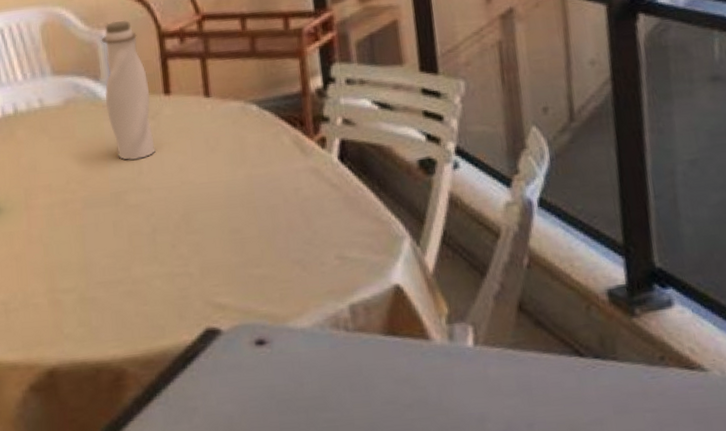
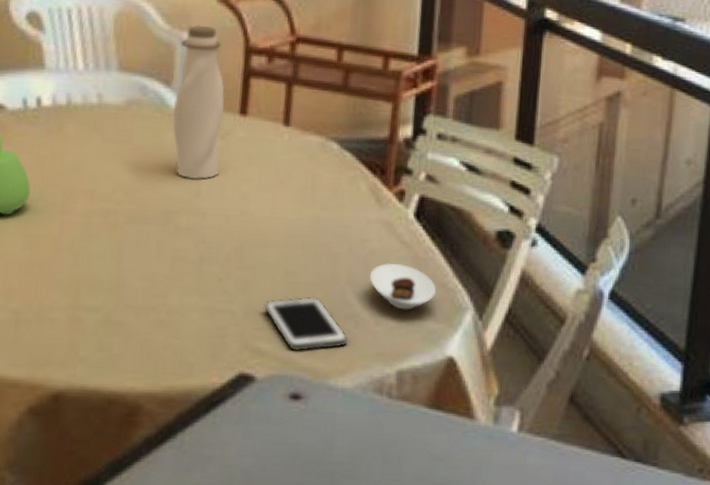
cell phone: none [216,248,299,302] -> present [263,296,349,352]
saucer: none [307,205,372,248] -> present [369,263,436,310]

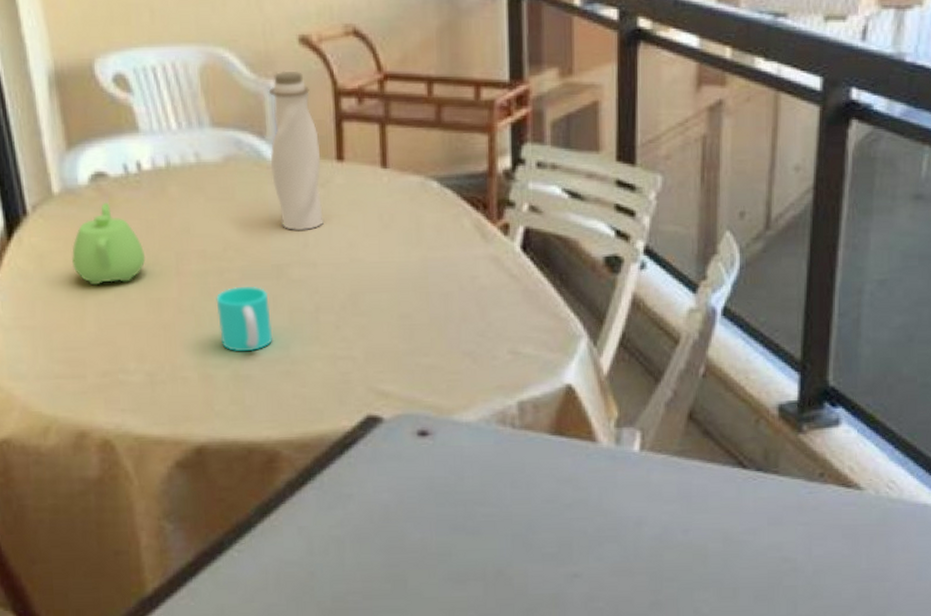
cup: none [96,229,153,298] -> present [216,286,273,352]
cell phone: present [263,296,349,352] -> none [382,336,468,391]
saucer: present [369,263,436,310] -> none [482,297,549,343]

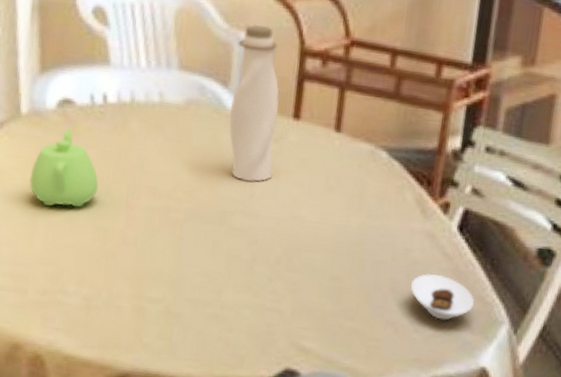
cup: present [216,286,273,352] -> none [157,226,210,292]
saucer: none [482,297,549,343] -> present [410,274,474,321]

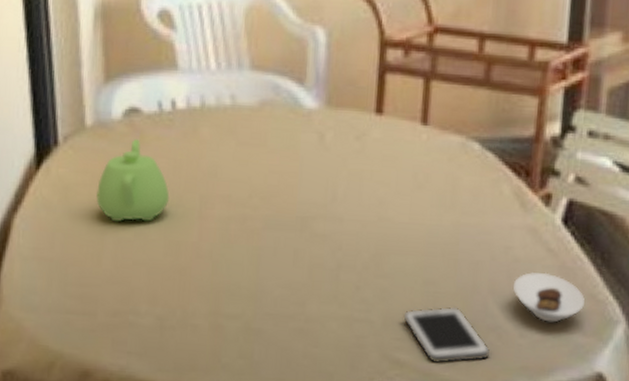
water bottle: present [229,24,280,182] -> none [306,17,360,184]
cell phone: none [309,300,388,353] -> present [402,306,491,364]

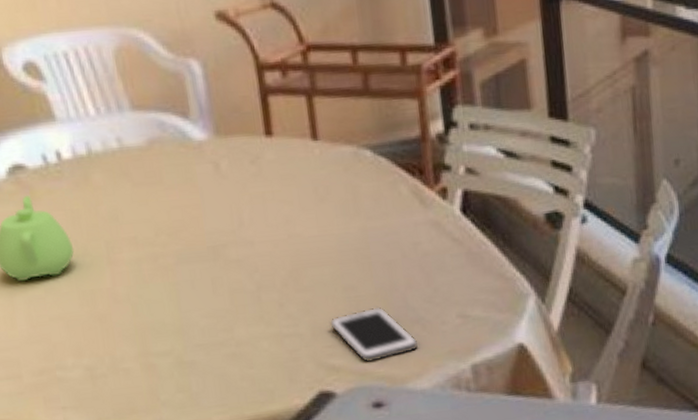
saucer: present [512,272,585,323] -> none [427,260,495,307]

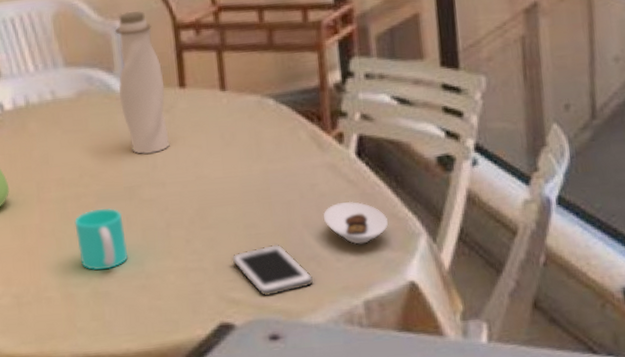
cup: none [152,269,215,339] -> present [74,207,128,271]
water bottle: none [188,48,257,211] -> present [114,11,170,155]
saucer: none [427,260,495,307] -> present [323,201,388,245]

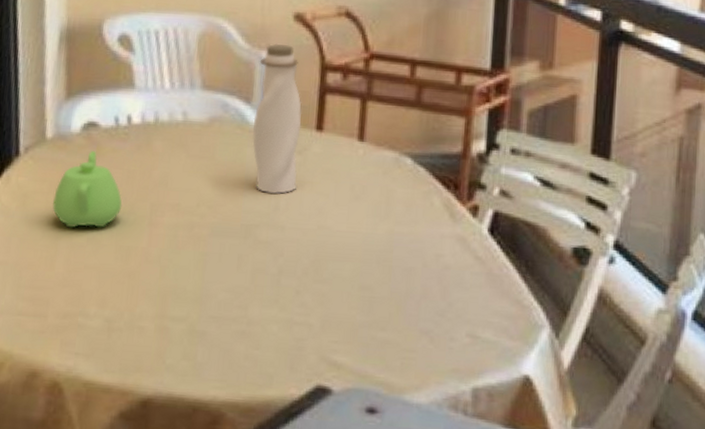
cup: present [74,207,128,271] -> none [181,242,235,308]
cell phone: present [231,244,314,297] -> none [339,310,423,366]
saucer: present [323,201,388,245] -> none [443,279,511,327]

